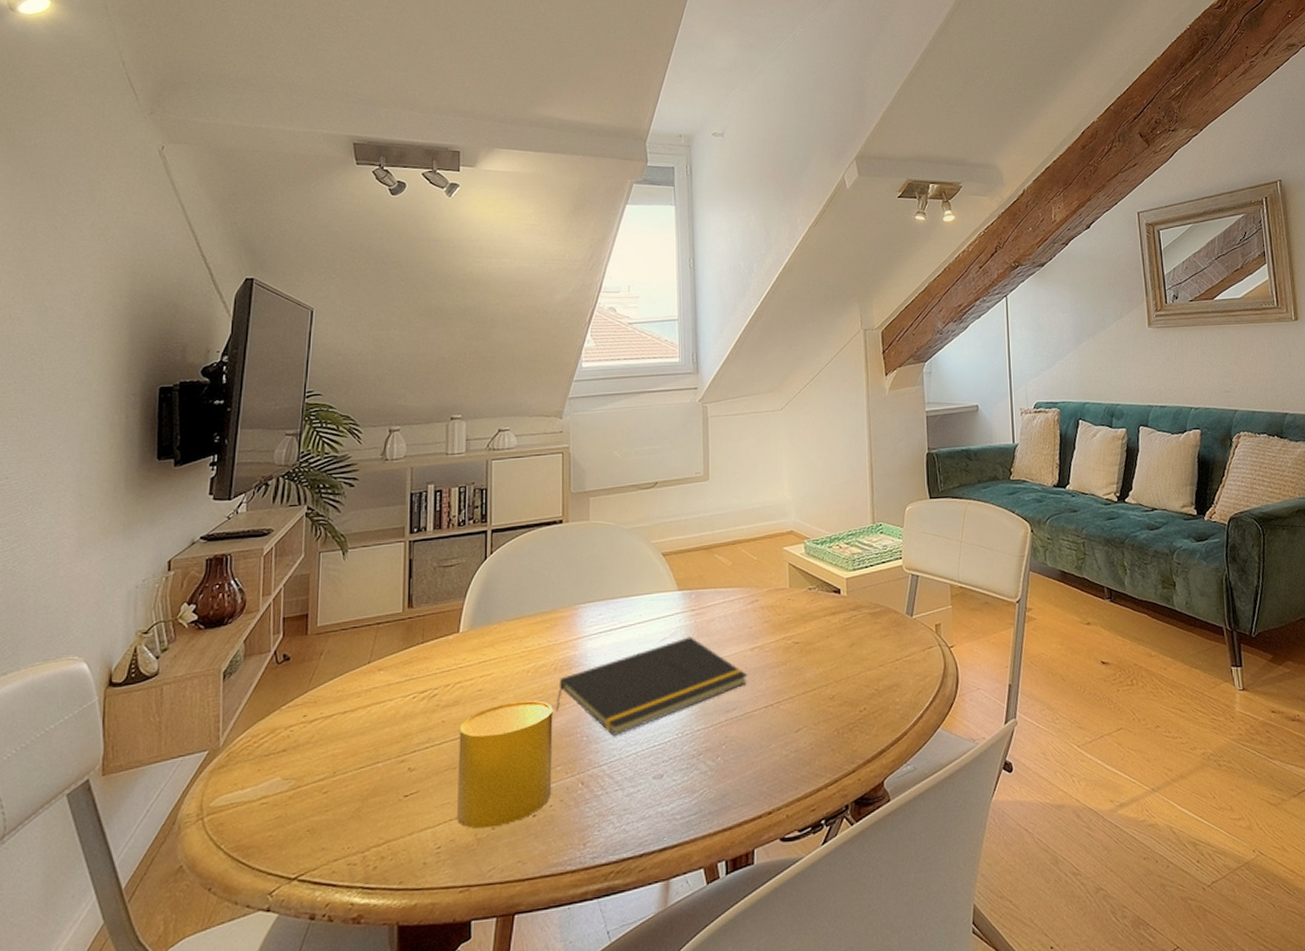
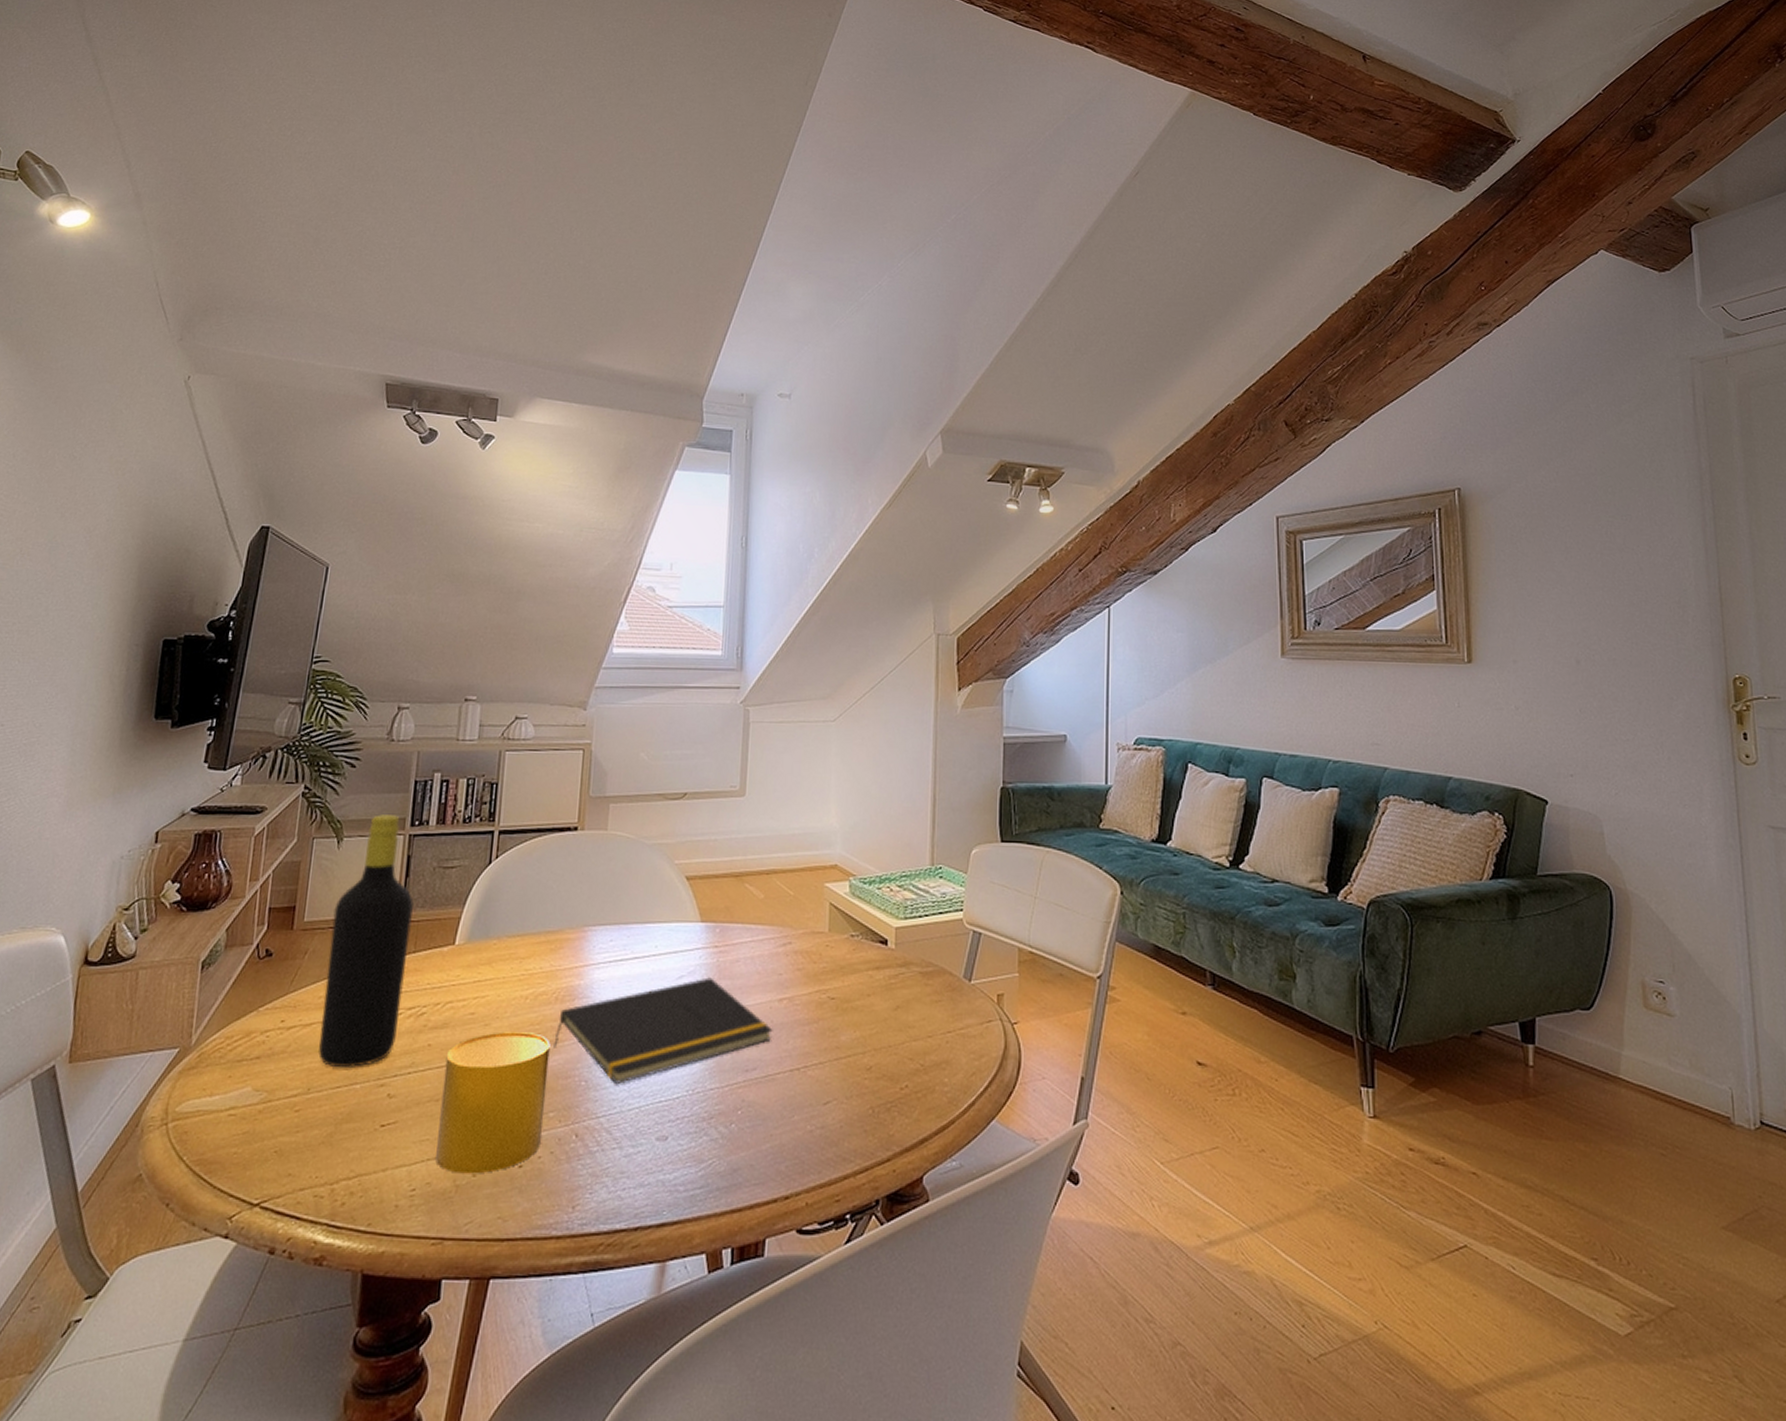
bottle: none [341,525,418,751] -> present [319,814,414,1067]

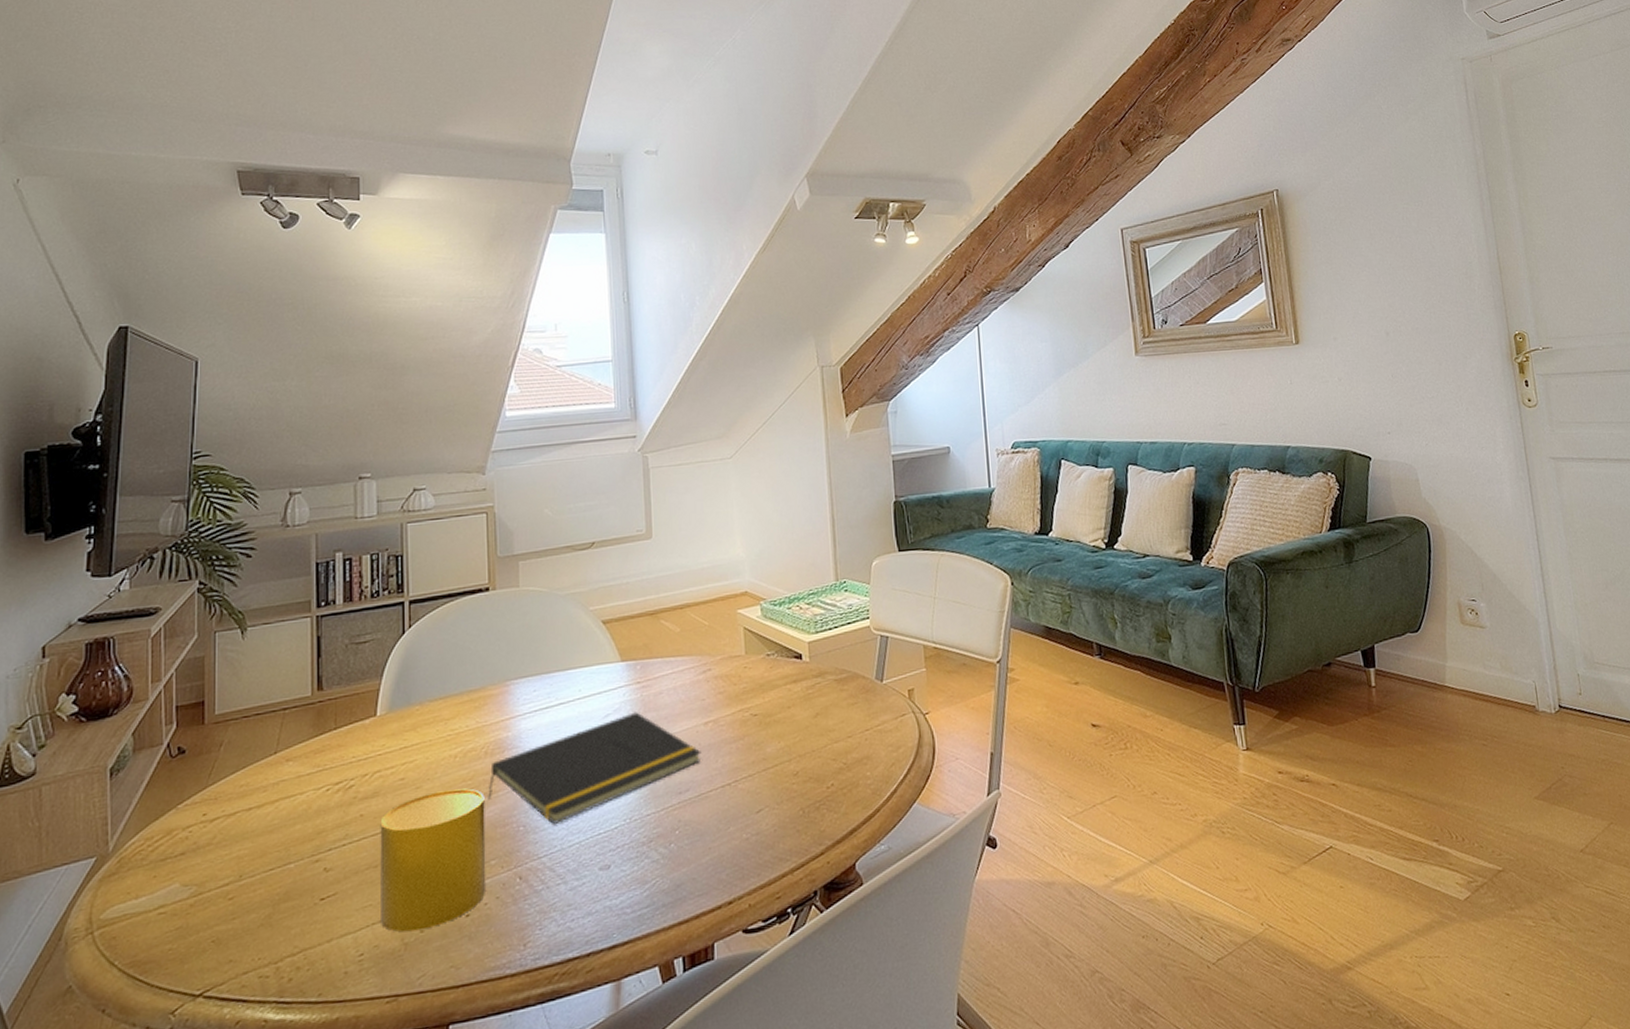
bottle: present [319,814,414,1067] -> none [245,599,329,851]

